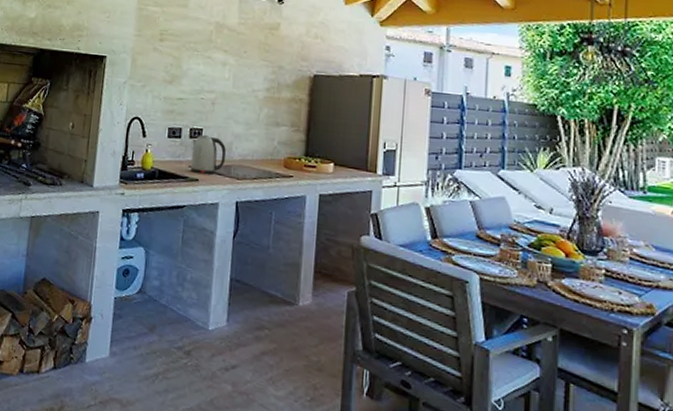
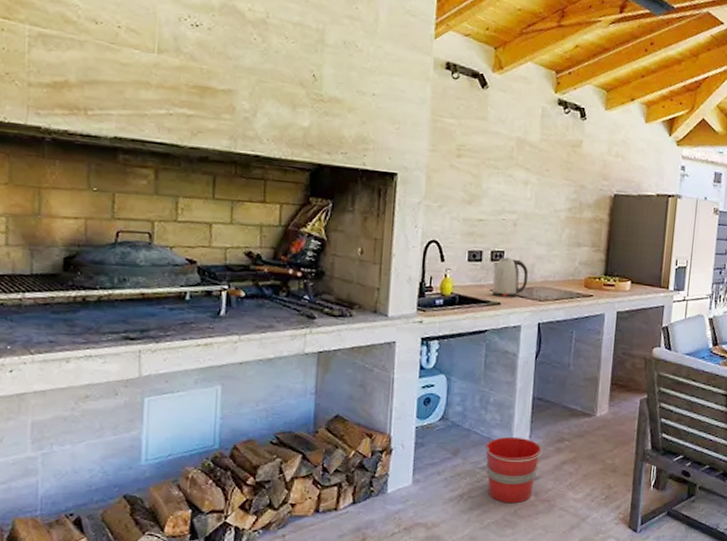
bucket: none [181,317,242,392] -> present [485,436,543,504]

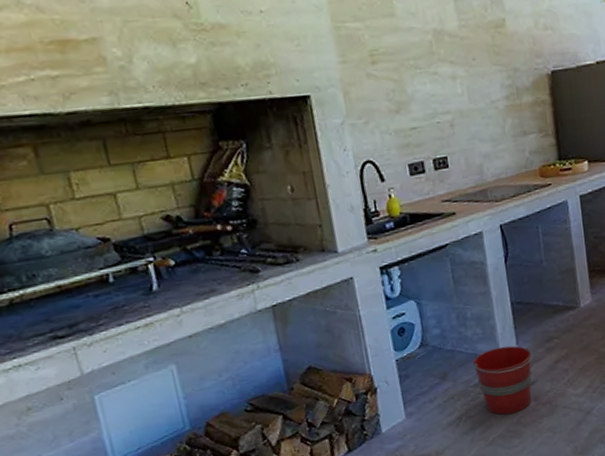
kettle: present [491,257,529,298] -> none [438,162,480,207]

